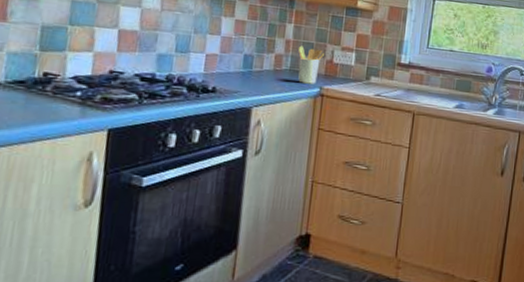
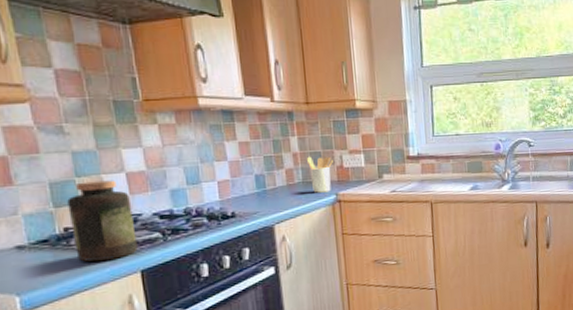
jar: none [49,31,117,113] -> present [67,180,138,262]

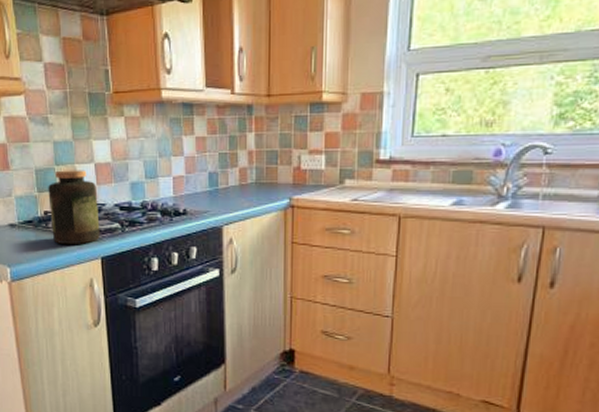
utensil holder: present [306,156,333,193] -> none [261,155,290,196]

